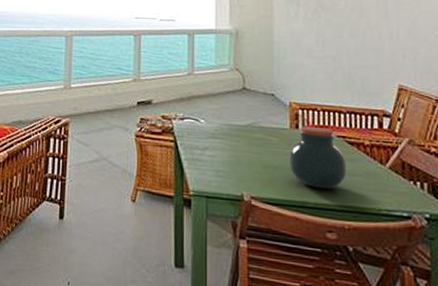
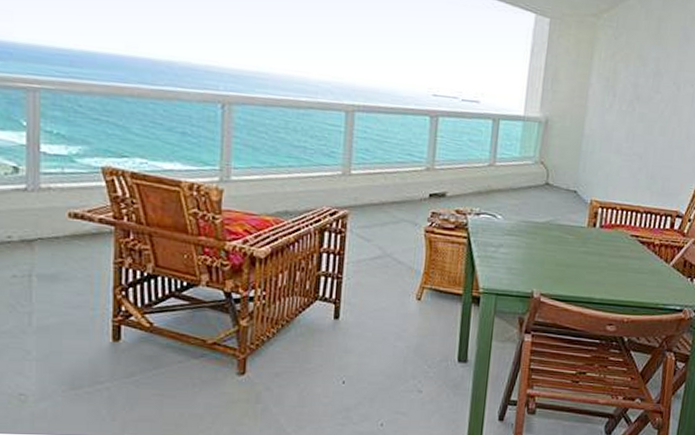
jar: present [289,127,347,189] -> none [581,225,636,286]

